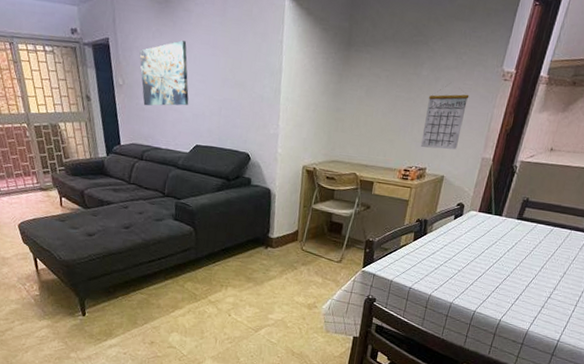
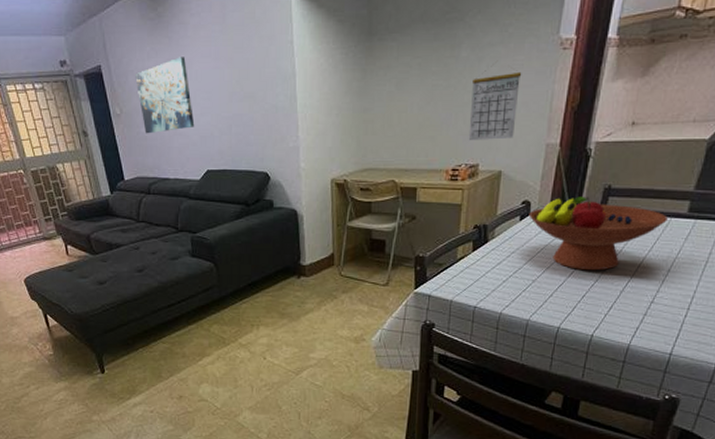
fruit bowl: none [461,204,569,268] -> present [529,196,668,271]

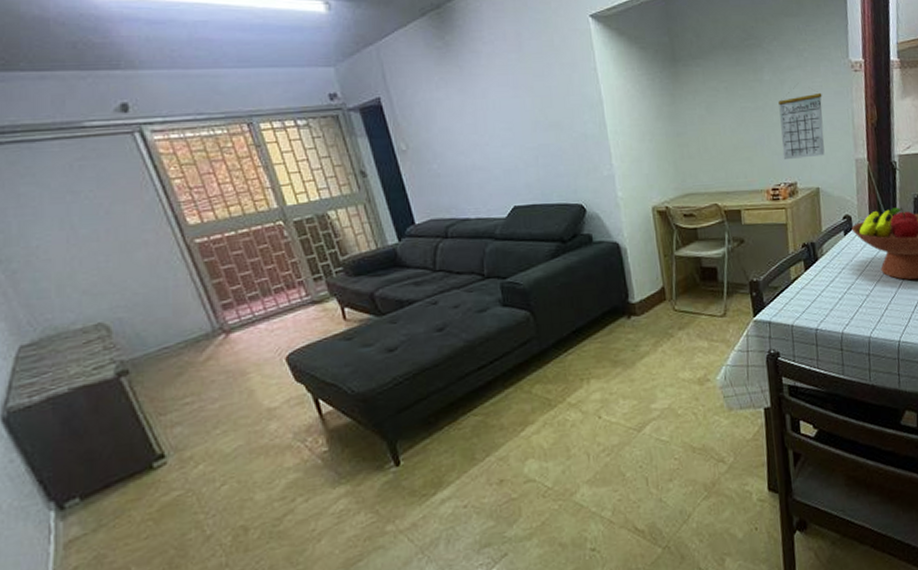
wall art: present [135,57,195,134] -> none [422,86,496,171]

